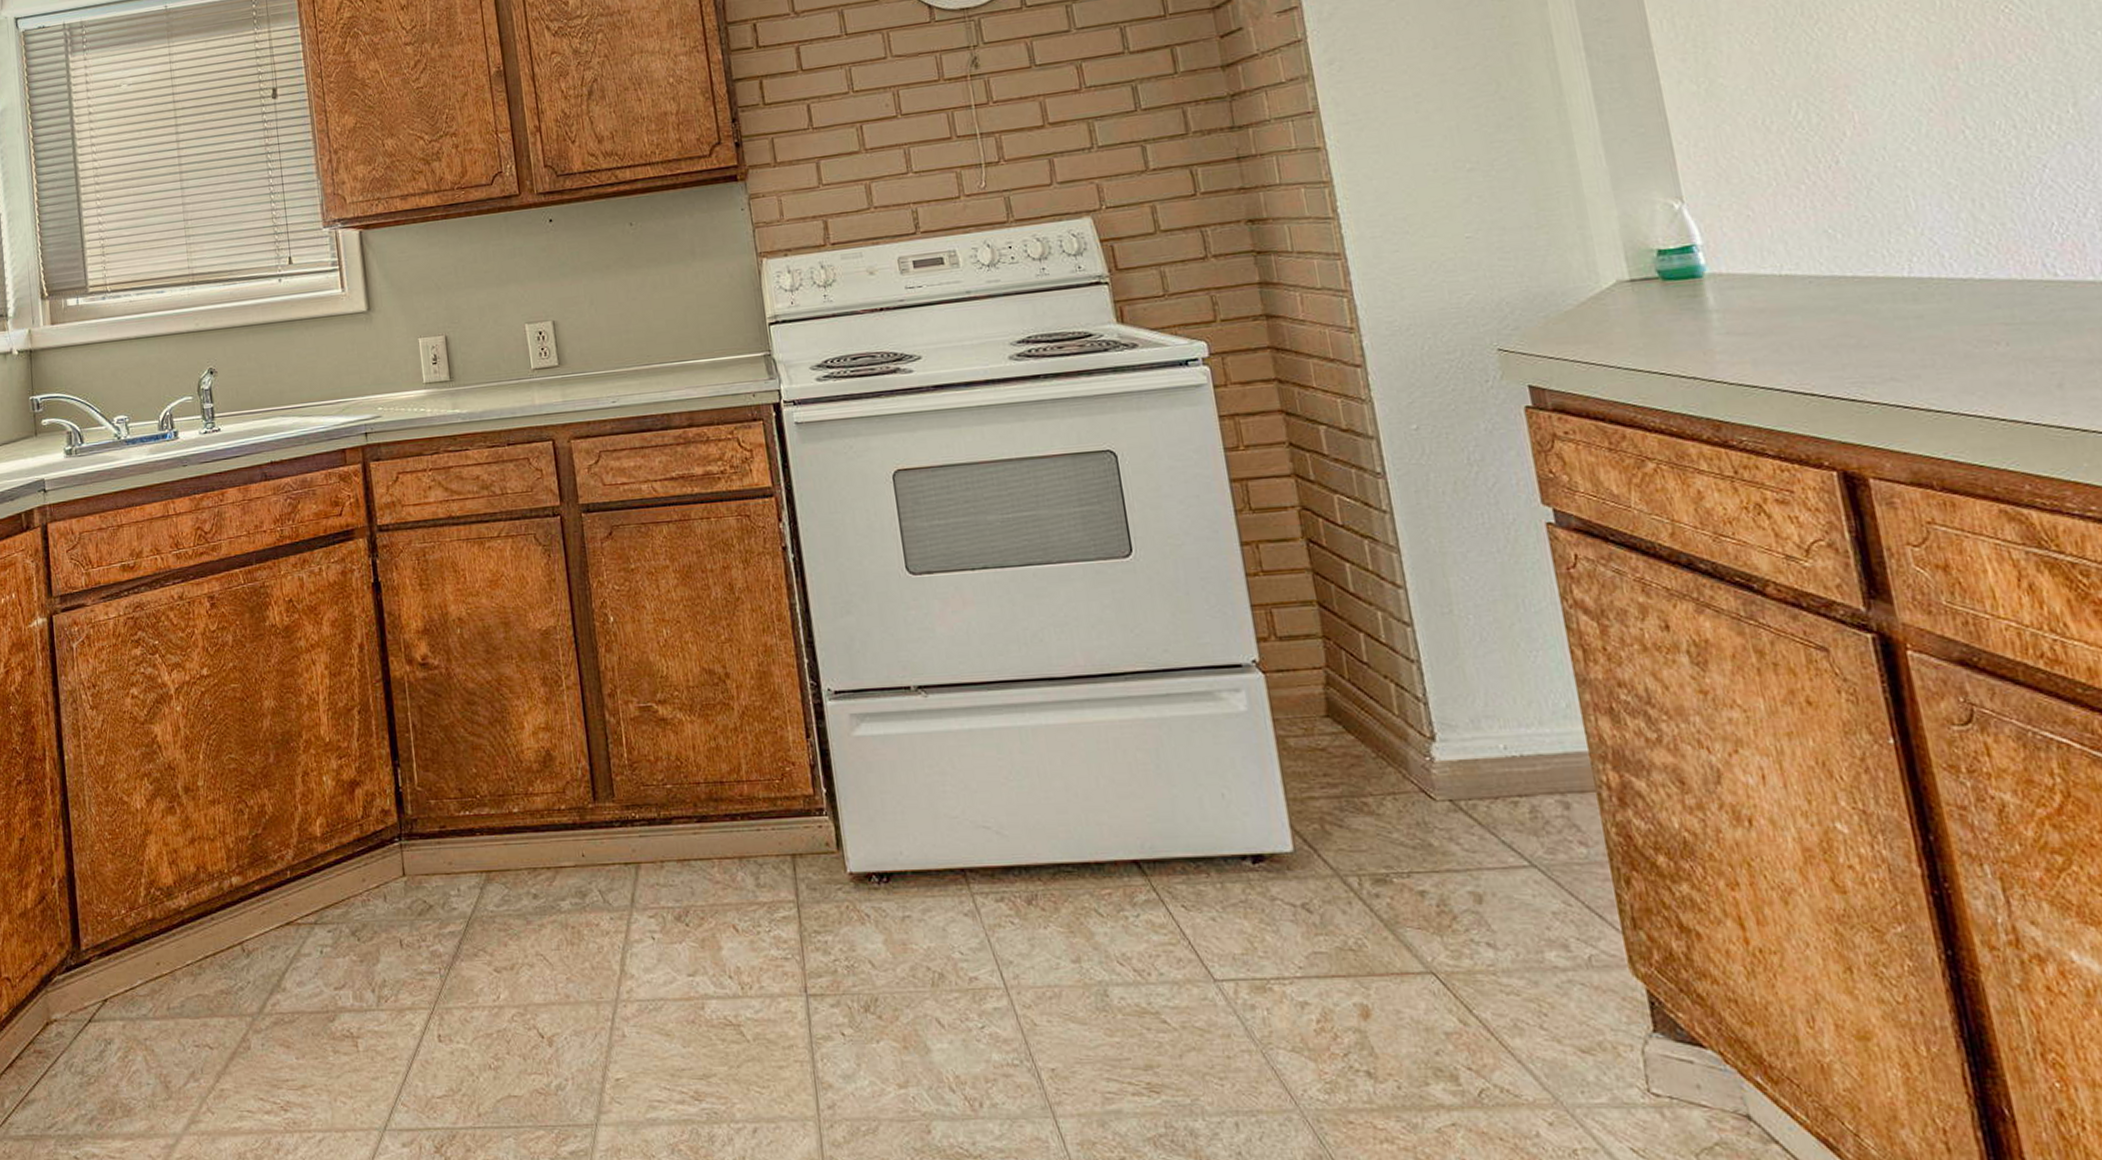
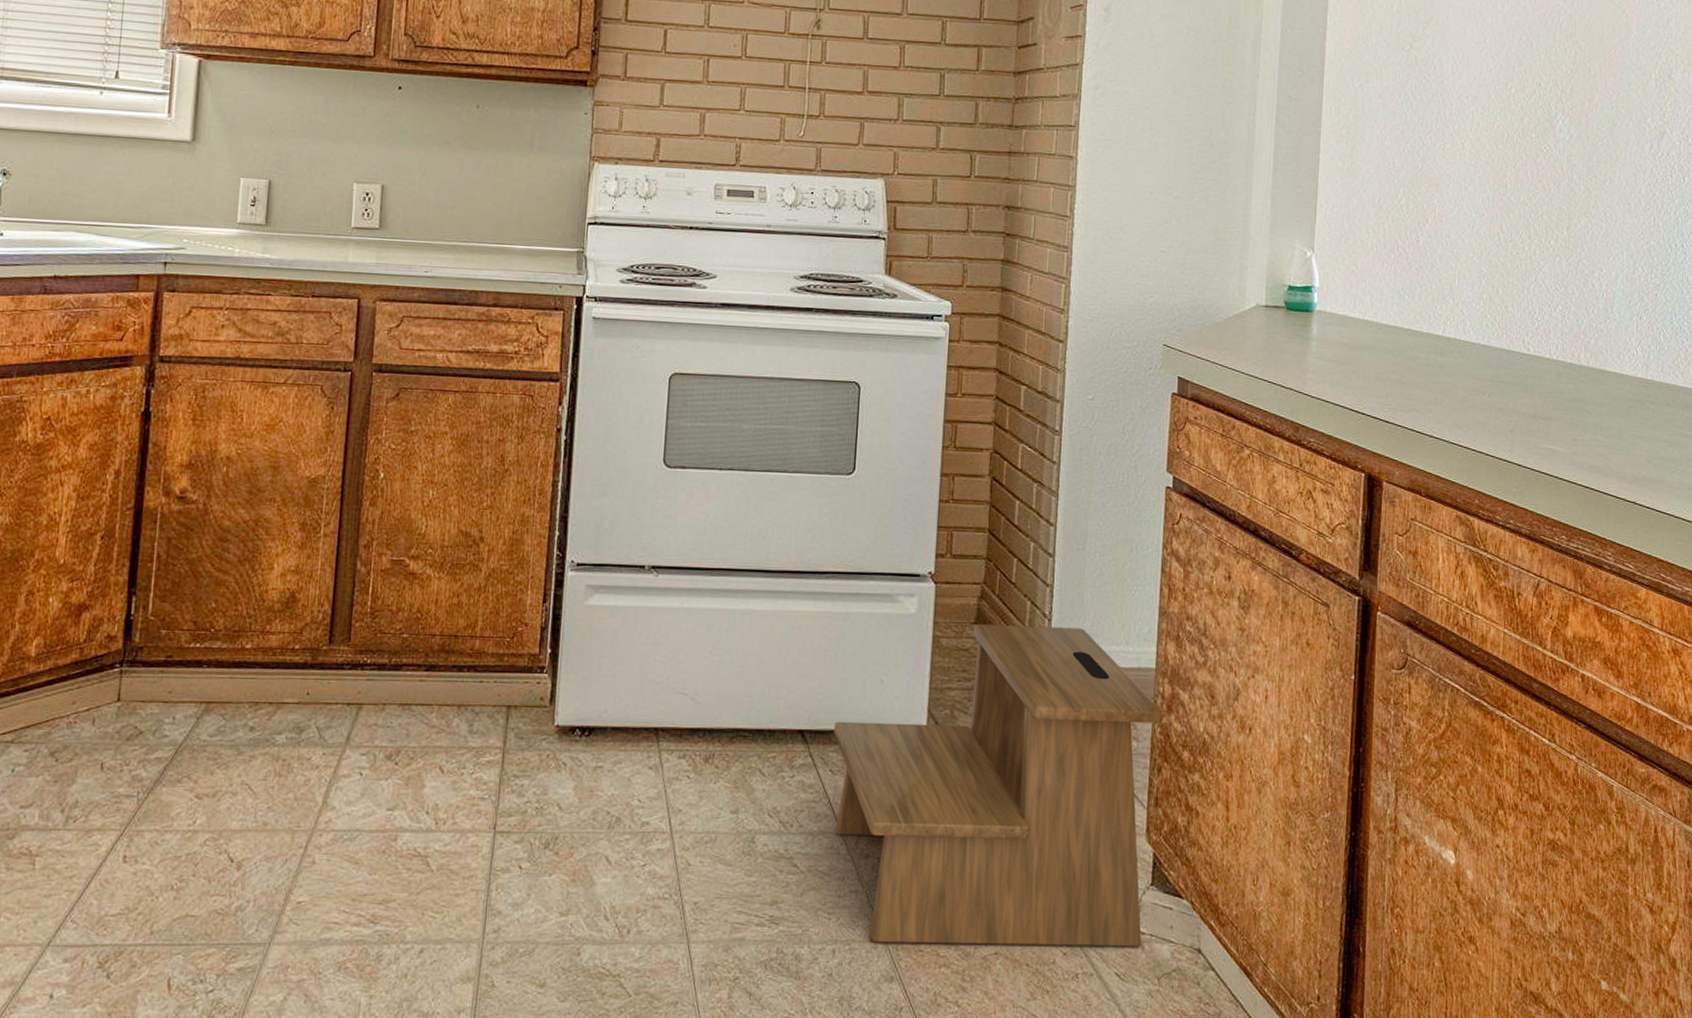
step stool: none [1174,710,1659,1113] -> present [833,624,1163,947]

